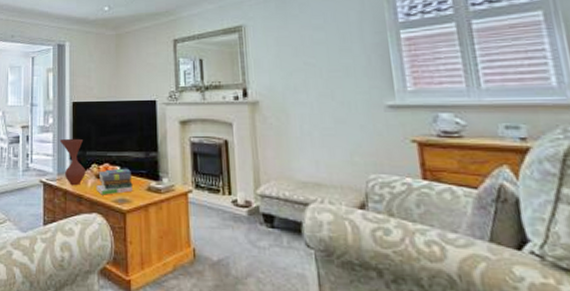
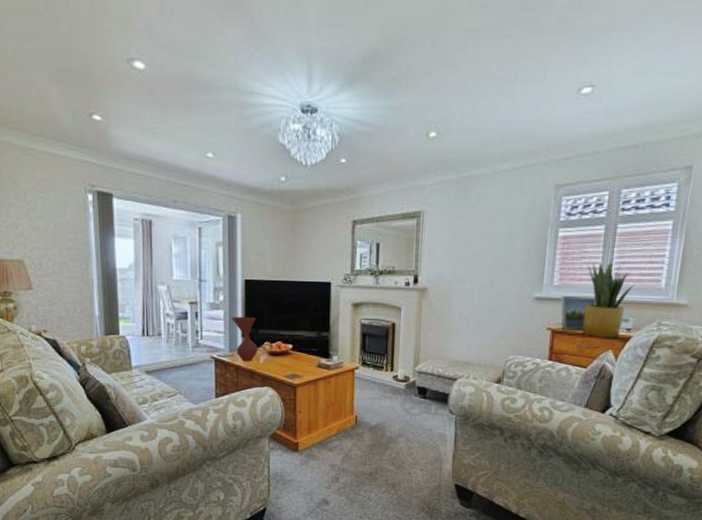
books: present [96,168,133,195] -> none [268,346,304,371]
picture frame: none [420,100,469,144] -> present [560,295,597,332]
planter: none [445,58,515,150] -> present [581,259,636,338]

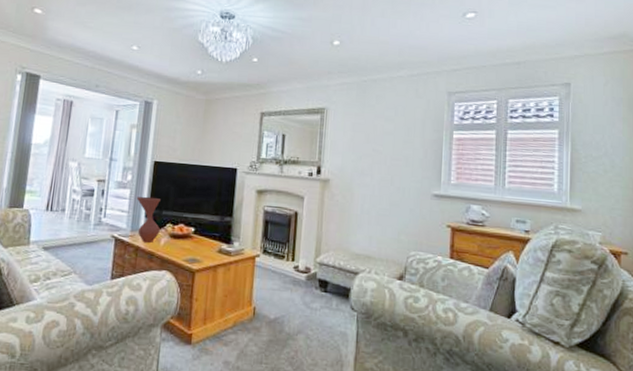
picture frame: present [560,295,597,332] -> none [458,193,493,231]
planter: present [581,259,636,338] -> none [481,162,529,240]

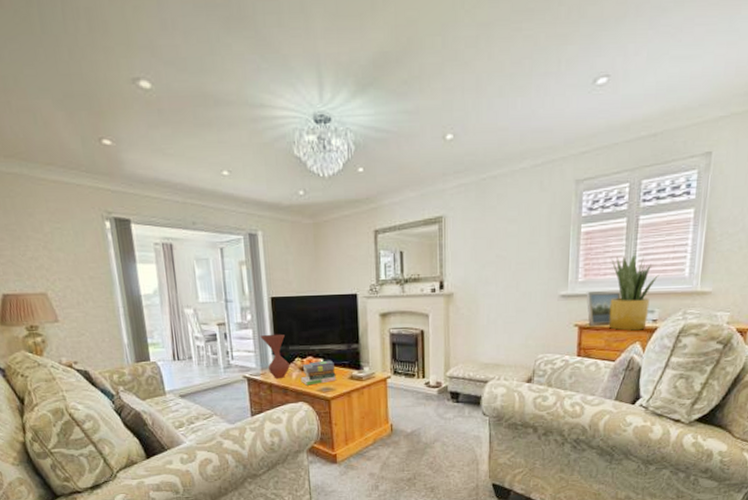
books: none [168,229,205,254] -> present [300,360,336,386]
picture frame: none [458,193,493,231] -> present [586,290,622,327]
planter: none [481,162,529,240] -> present [608,252,660,331]

